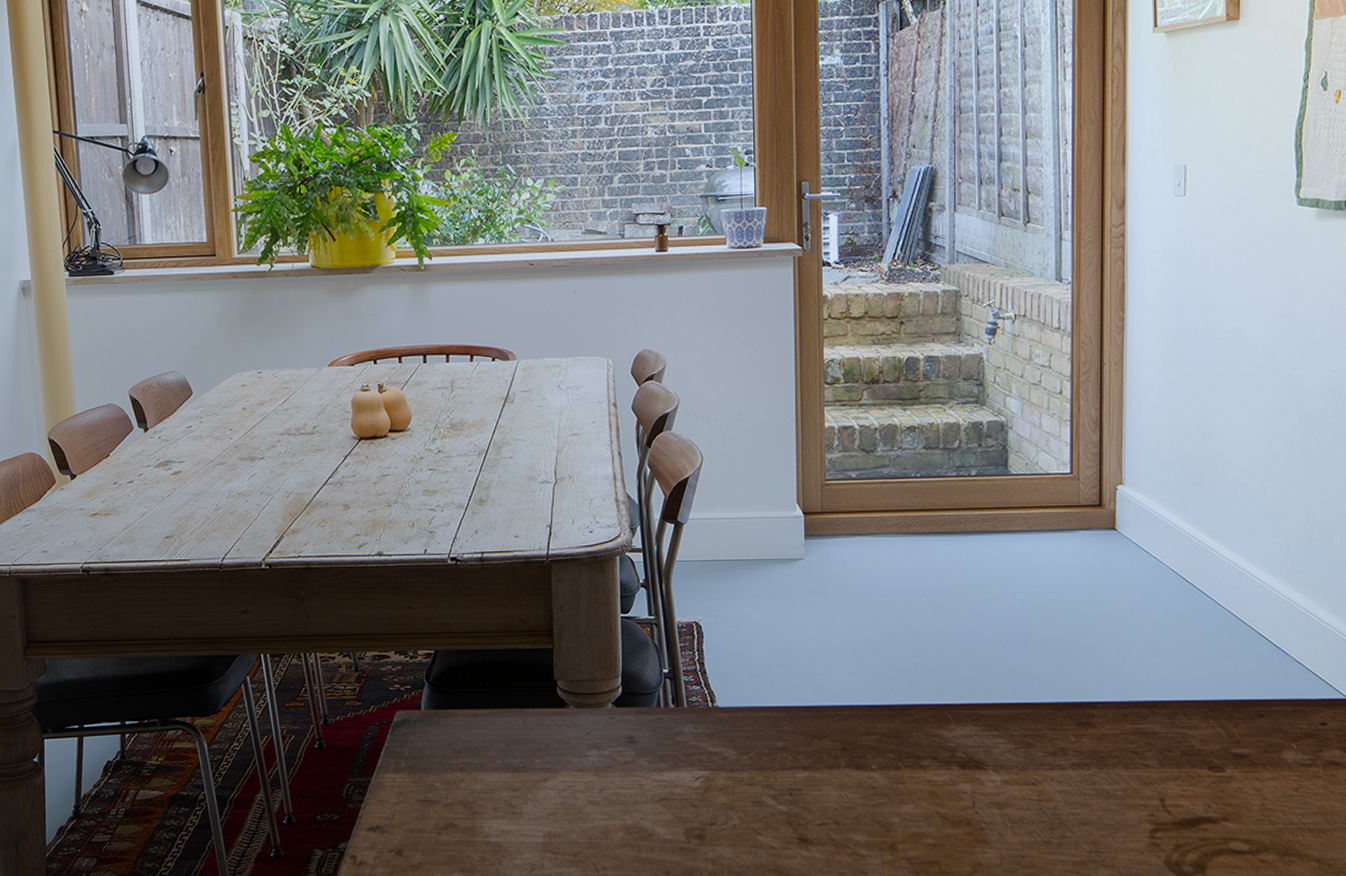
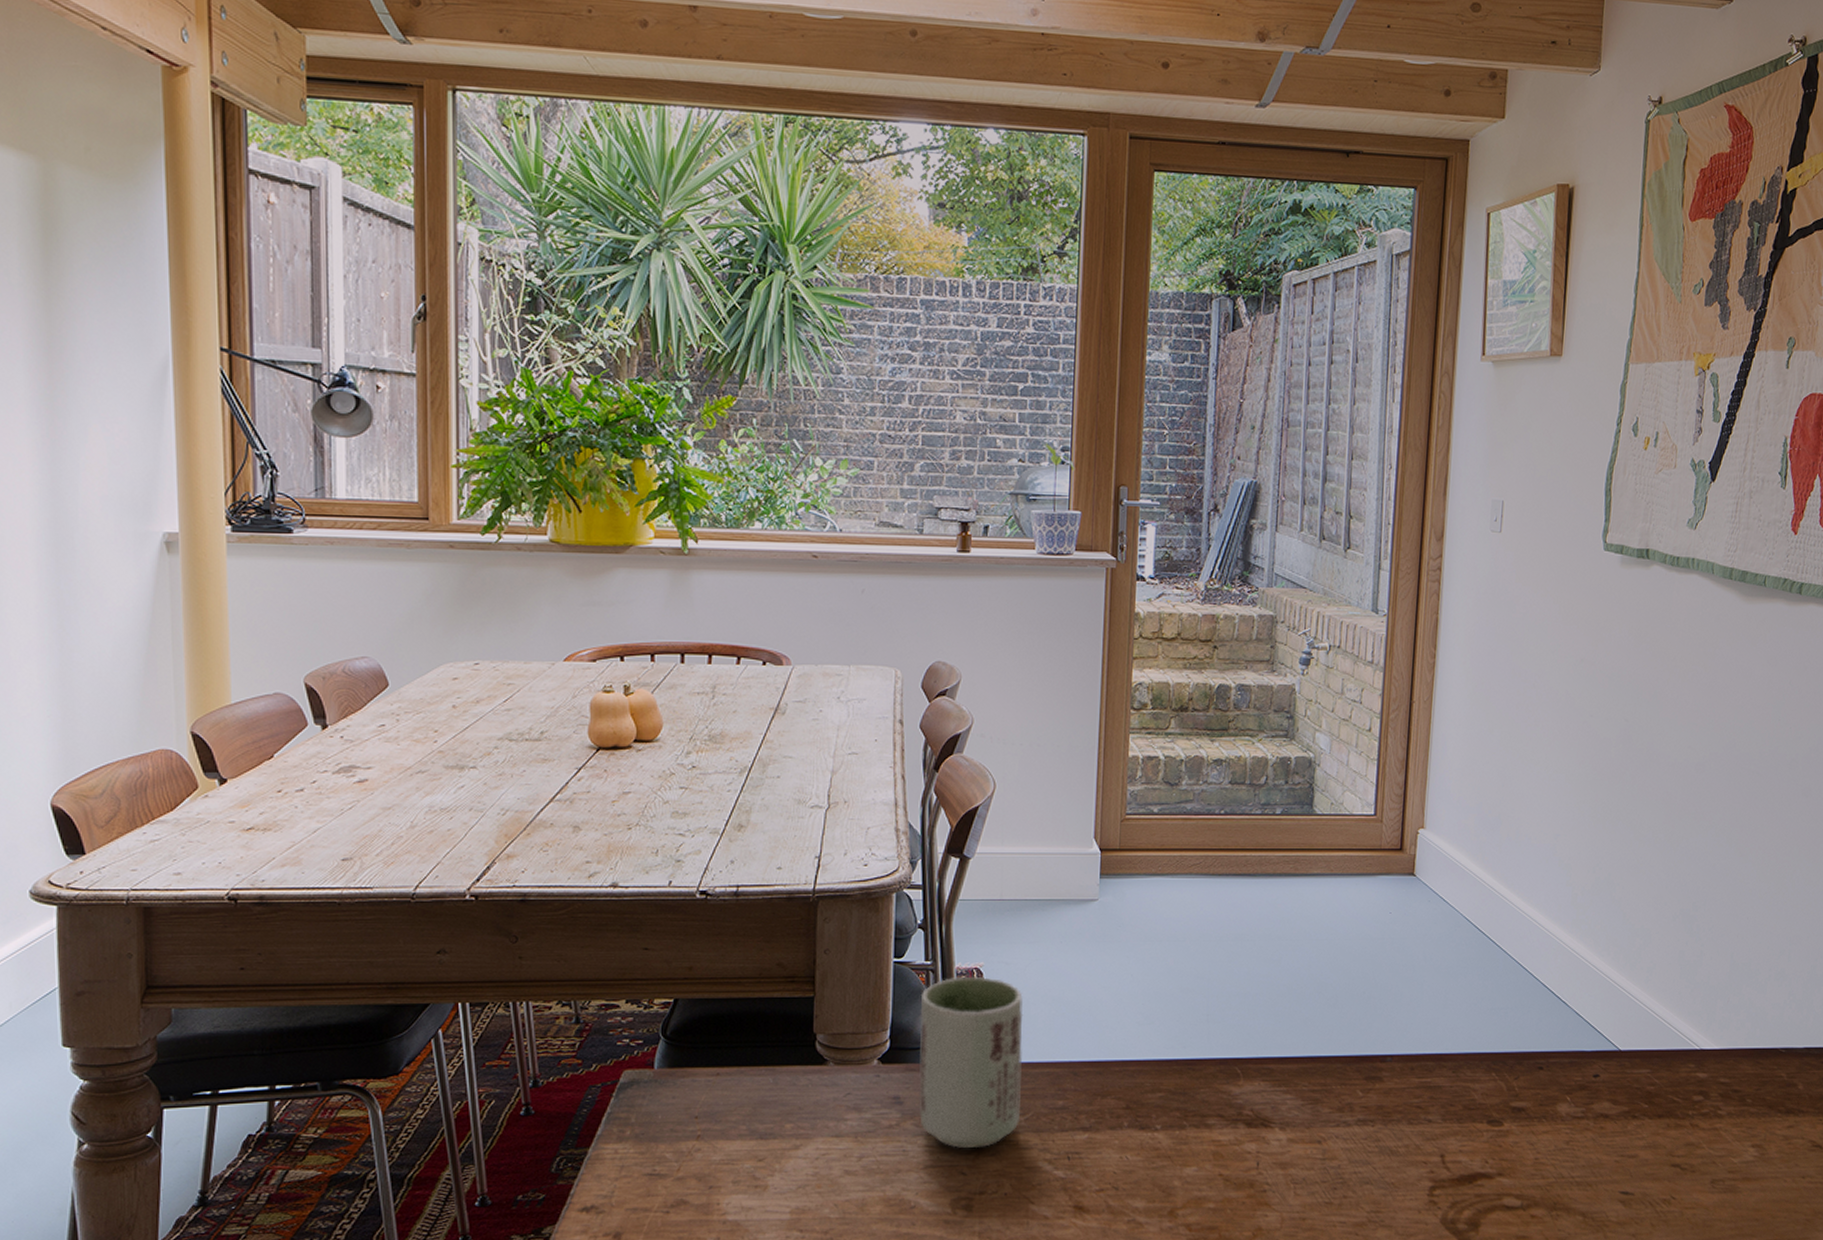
cup: none [646,629,744,783] -> present [919,976,1023,1148]

